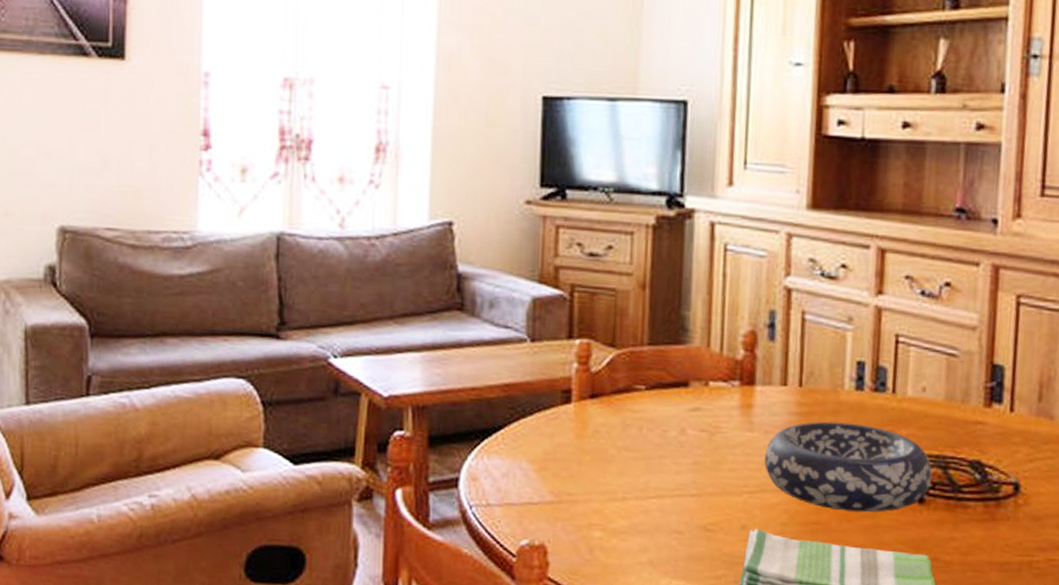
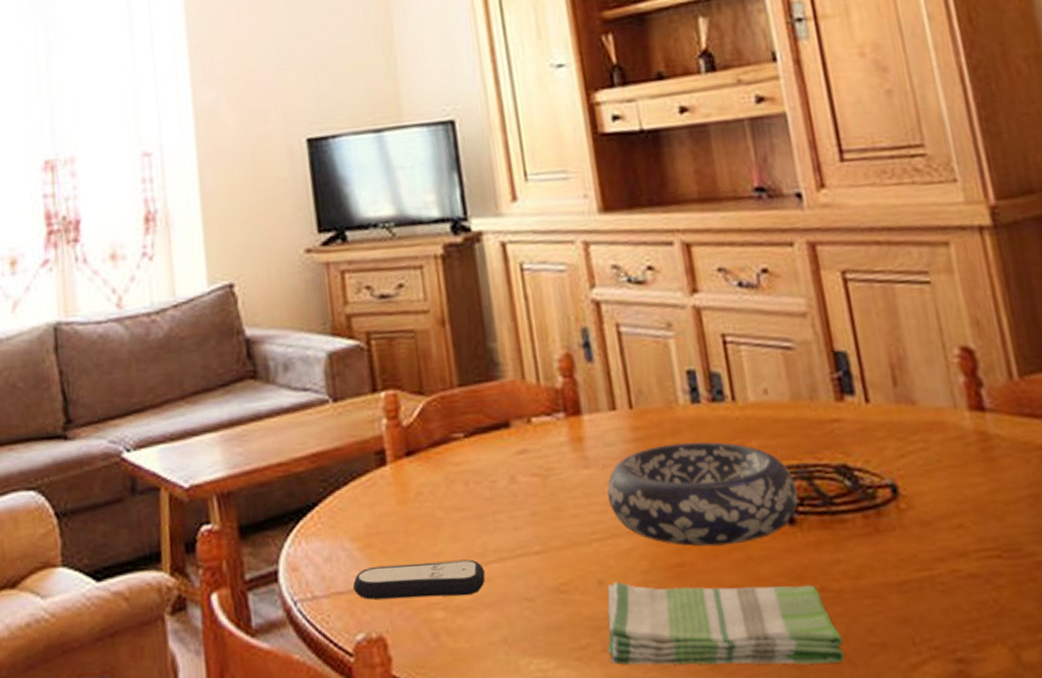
remote control: none [524,486,644,522] -> present [352,559,485,600]

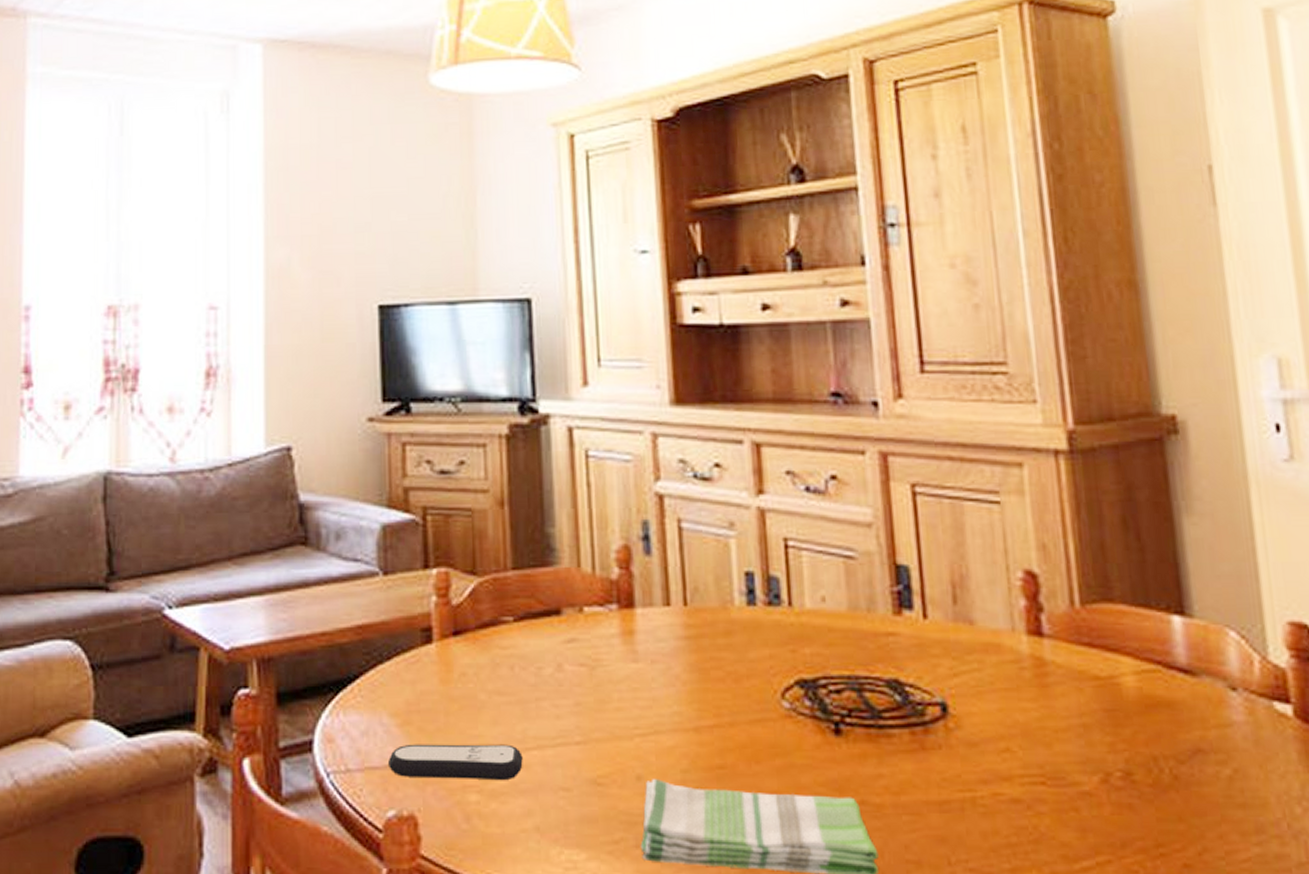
decorative bowl: present [607,441,798,547] -> none [653,644,847,751]

